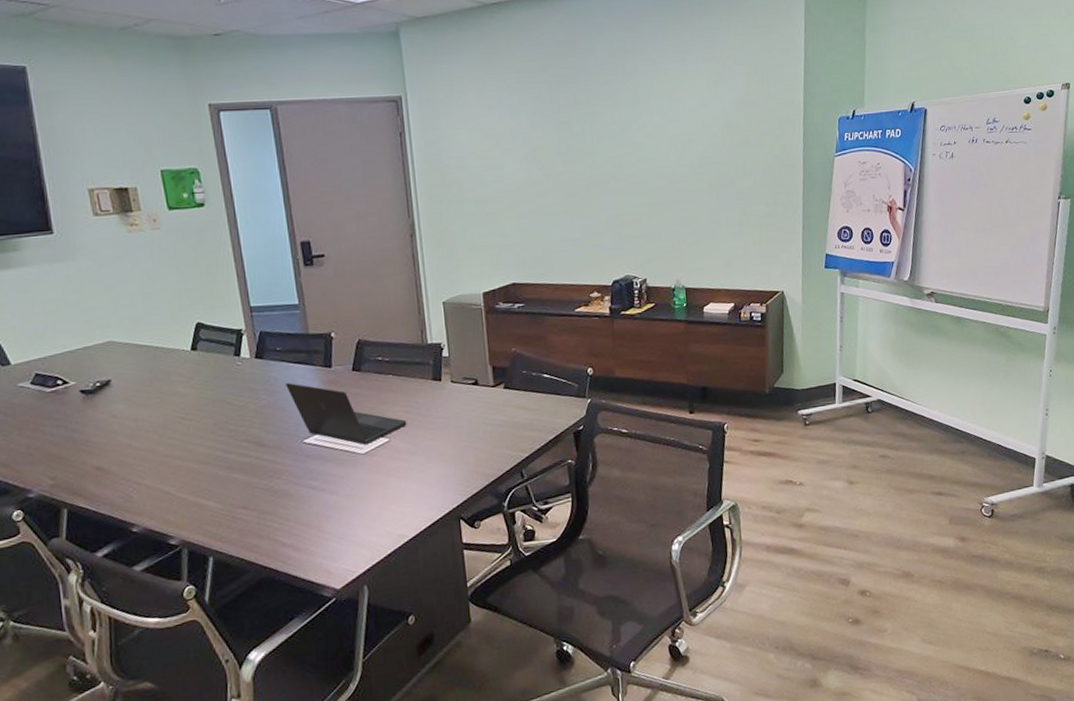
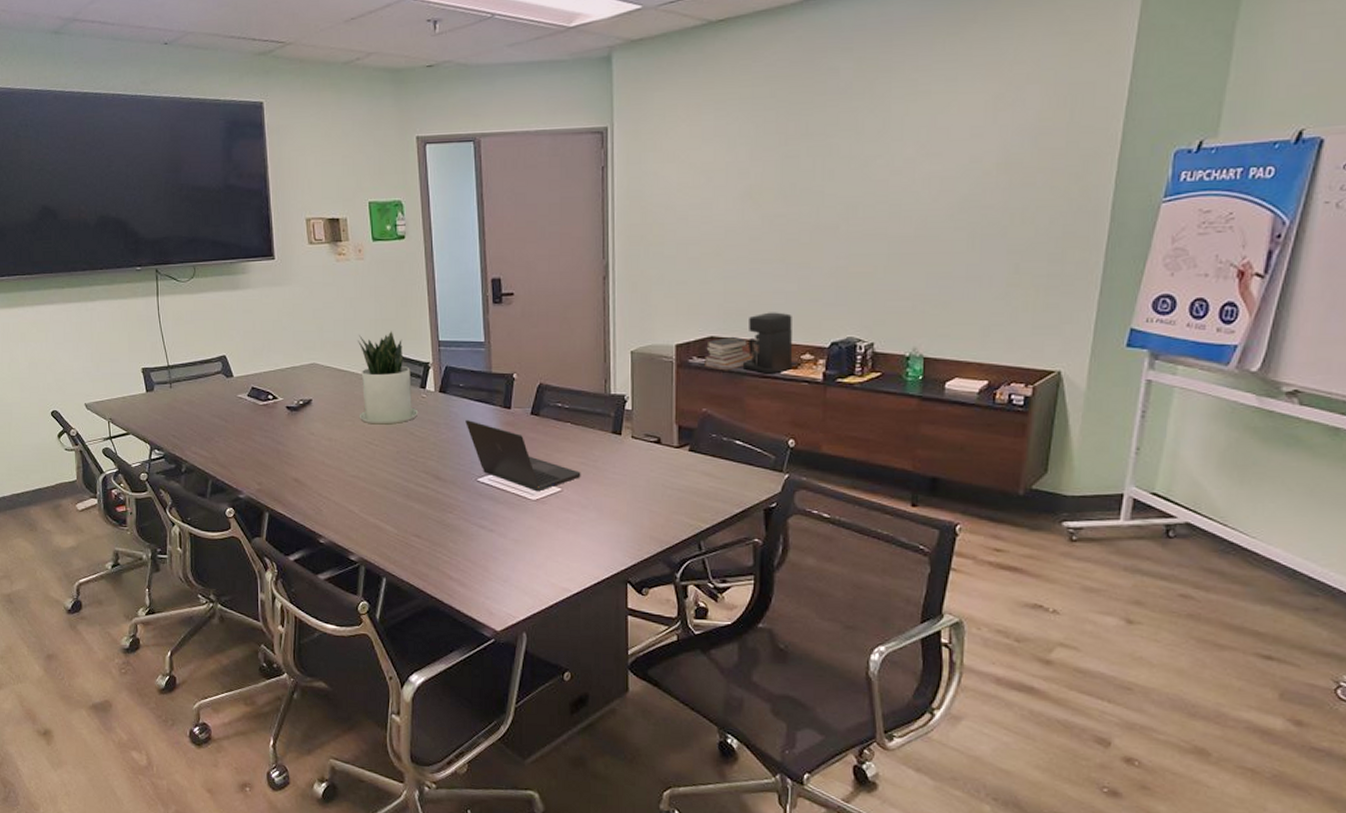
planter: none [160,300,235,399] -> present [358,331,419,425]
books: none [509,281,551,313] -> present [704,336,753,371]
coffee maker: none [542,257,584,313] -> present [742,312,793,374]

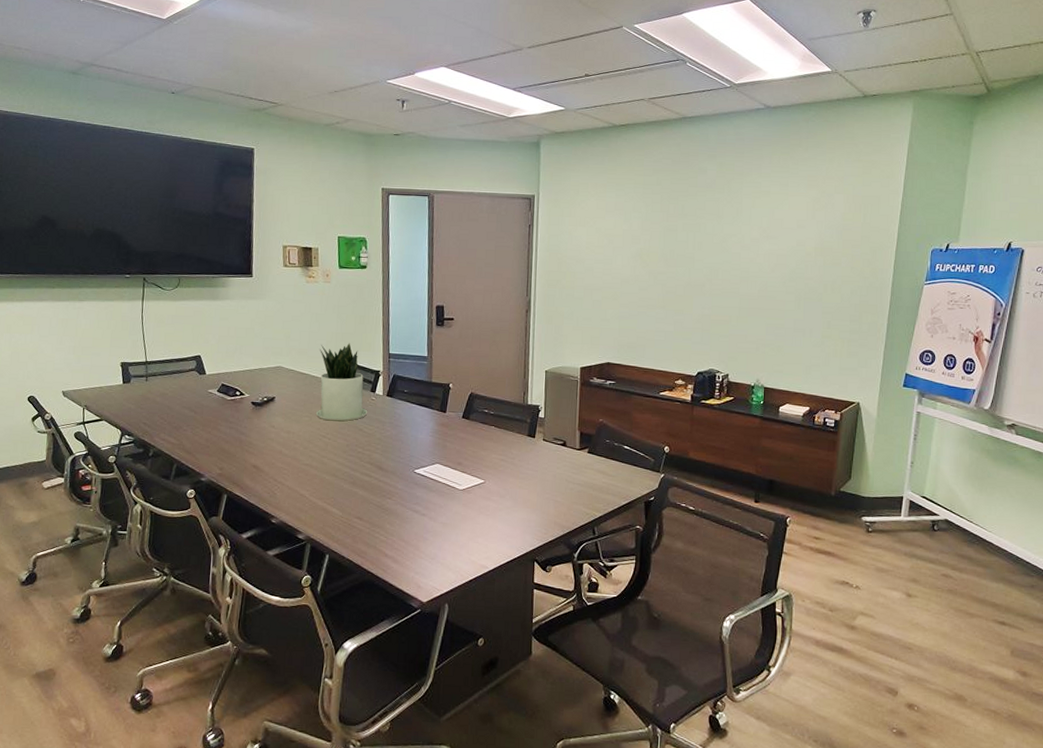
laptop: present [465,420,581,491] -> none [407,420,501,482]
books: present [704,336,753,371] -> none [602,363,639,390]
coffee maker: present [742,312,793,374] -> none [631,346,669,394]

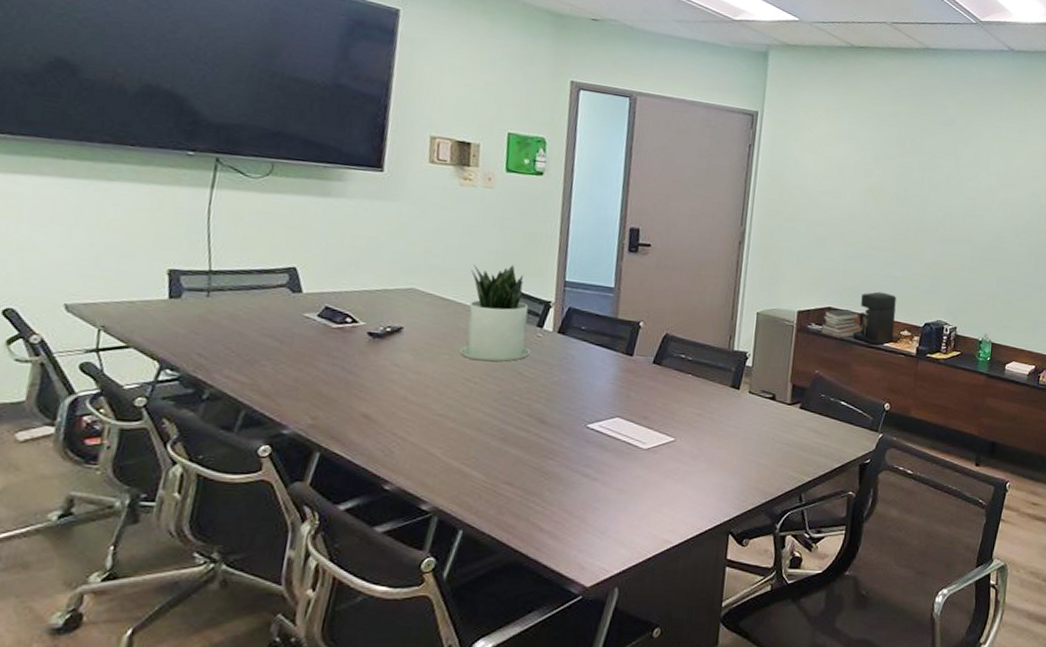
books: none [602,363,639,390] -> present [821,308,862,339]
coffee maker: none [631,346,669,394] -> present [852,291,897,345]

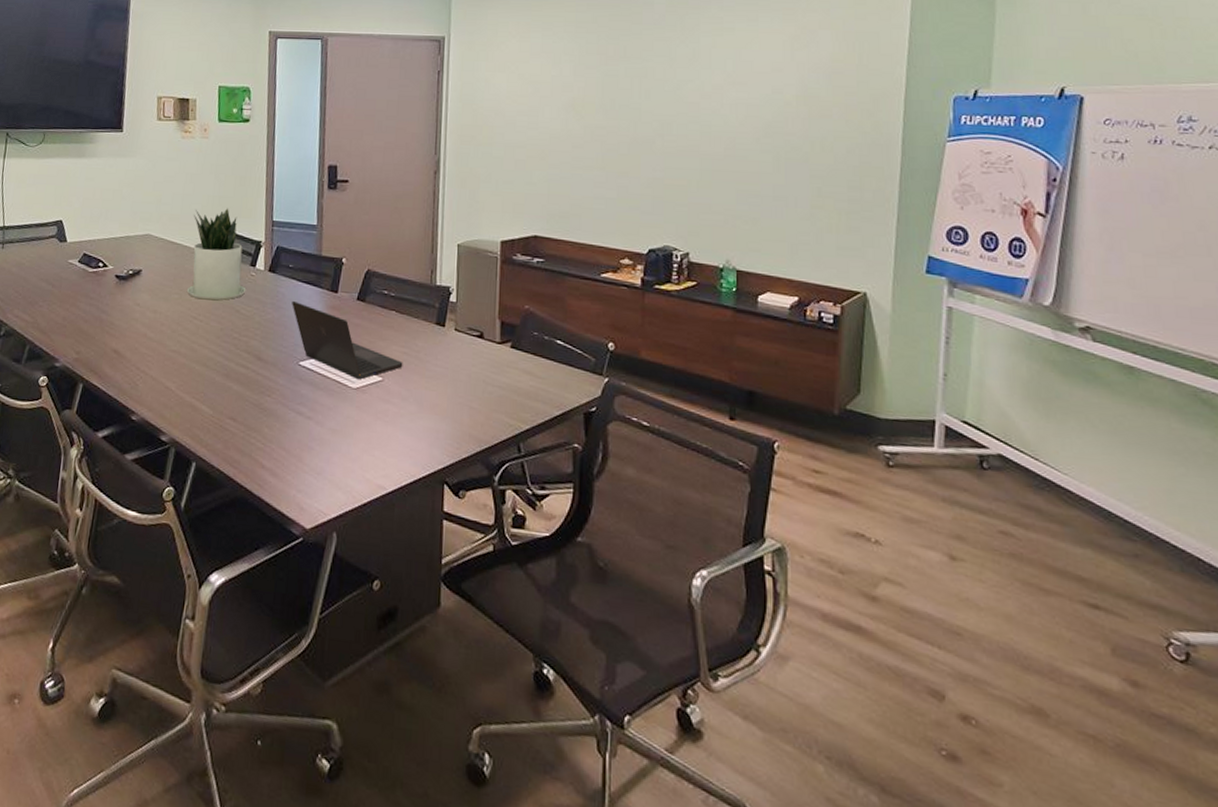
laptop: none [582,364,697,440] -> present [292,301,403,379]
books: present [821,308,862,339] -> none [528,236,574,270]
coffee maker: present [852,291,897,345] -> none [564,216,613,276]

